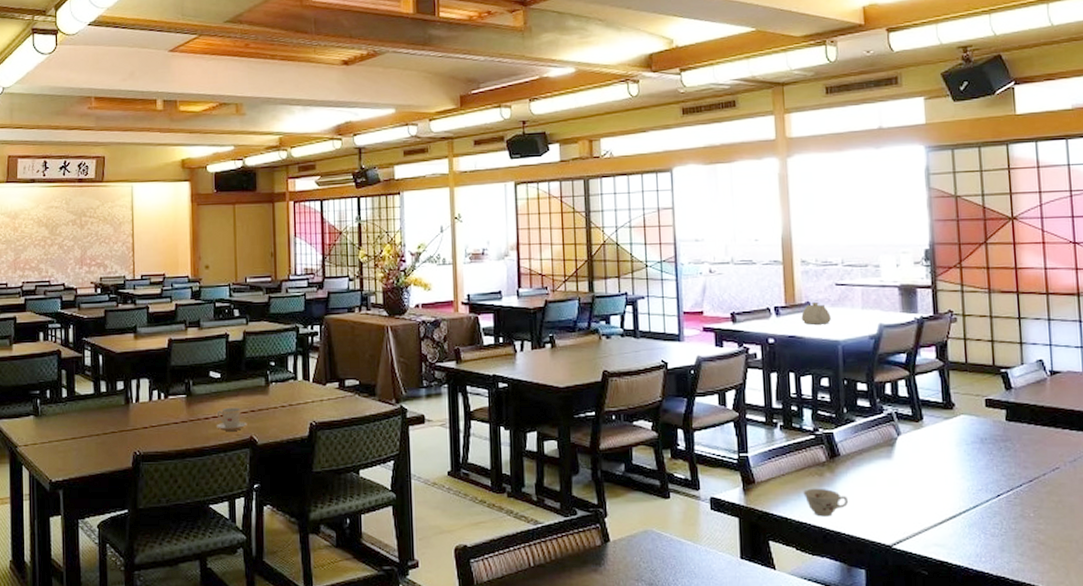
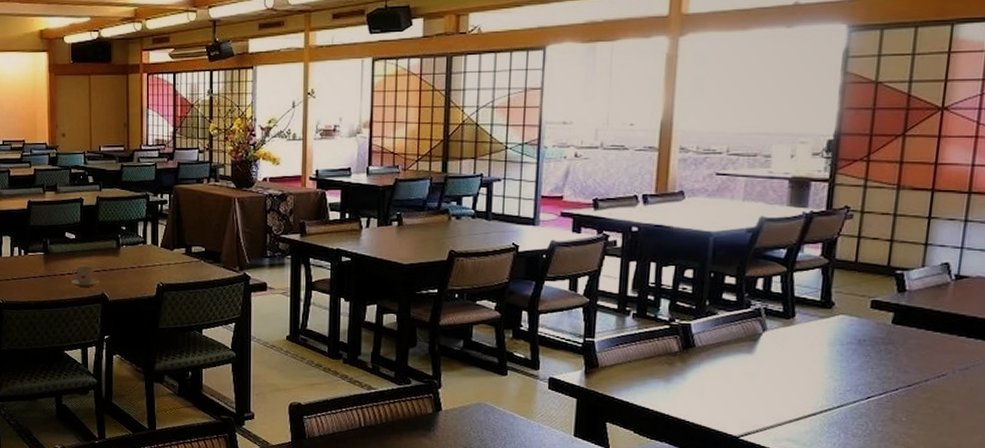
teapot: present [801,303,831,325] -> none [672,192,706,215]
teacup: present [803,488,849,517] -> none [649,376,698,405]

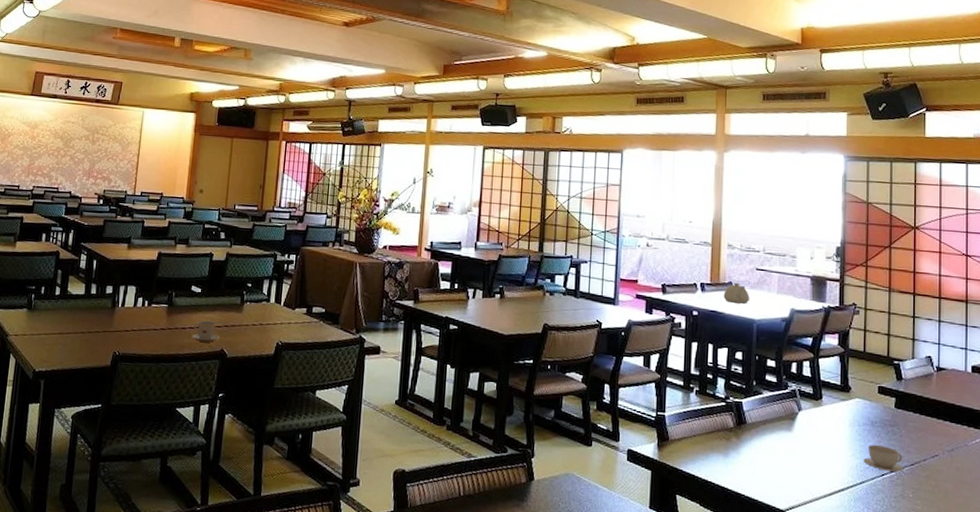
teapot: none [672,192,706,215] -> present [723,283,749,304]
teacup: none [844,365,899,394] -> present [863,444,905,472]

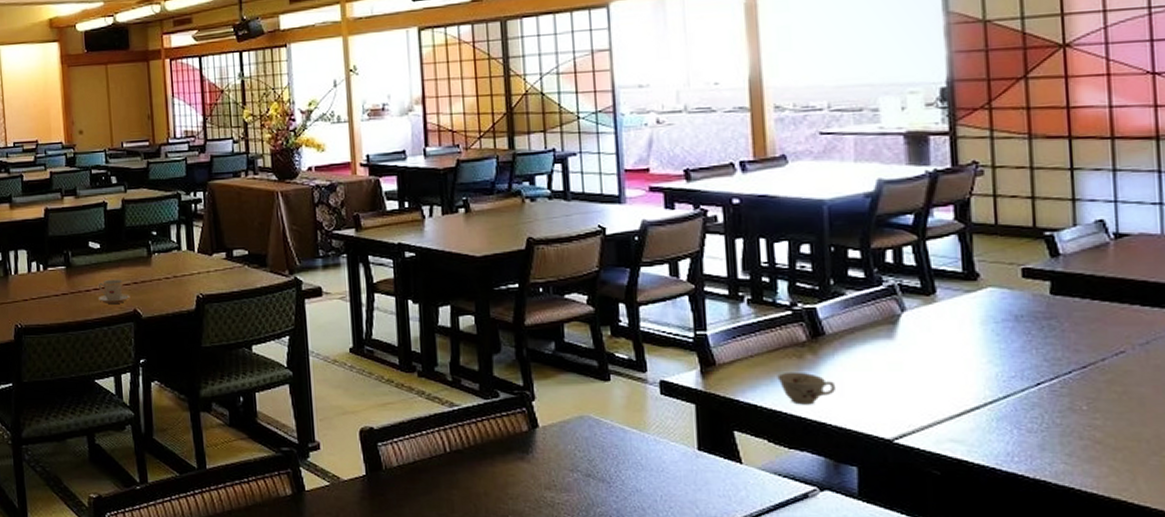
teacup: none [711,450,751,478] -> present [777,372,837,405]
teapot: present [723,283,749,304] -> none [774,155,814,182]
teacup: present [863,444,905,472] -> none [1006,345,1073,378]

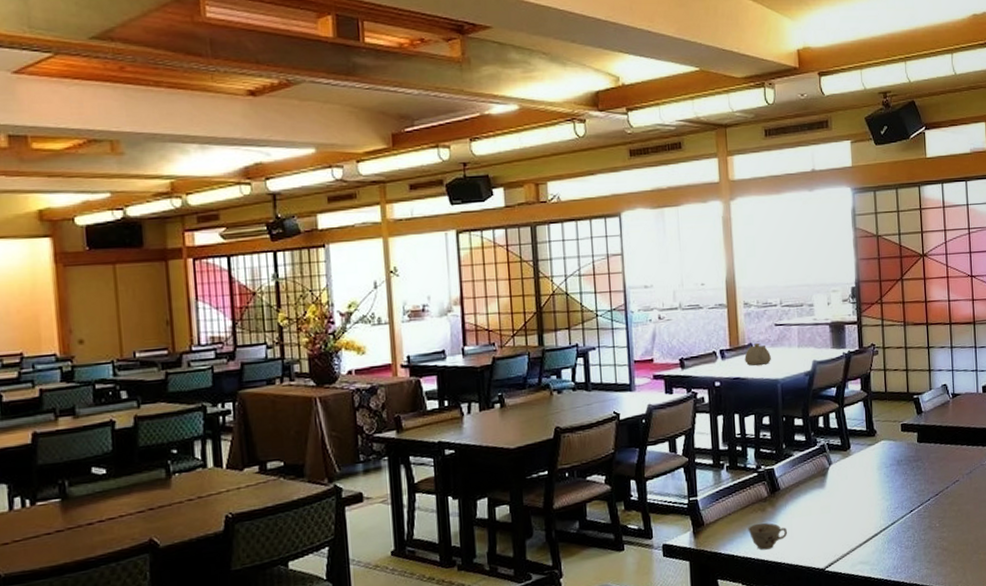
teacup: present [97,279,130,304] -> none [102,506,145,536]
teapot: none [774,155,814,182] -> present [744,343,771,366]

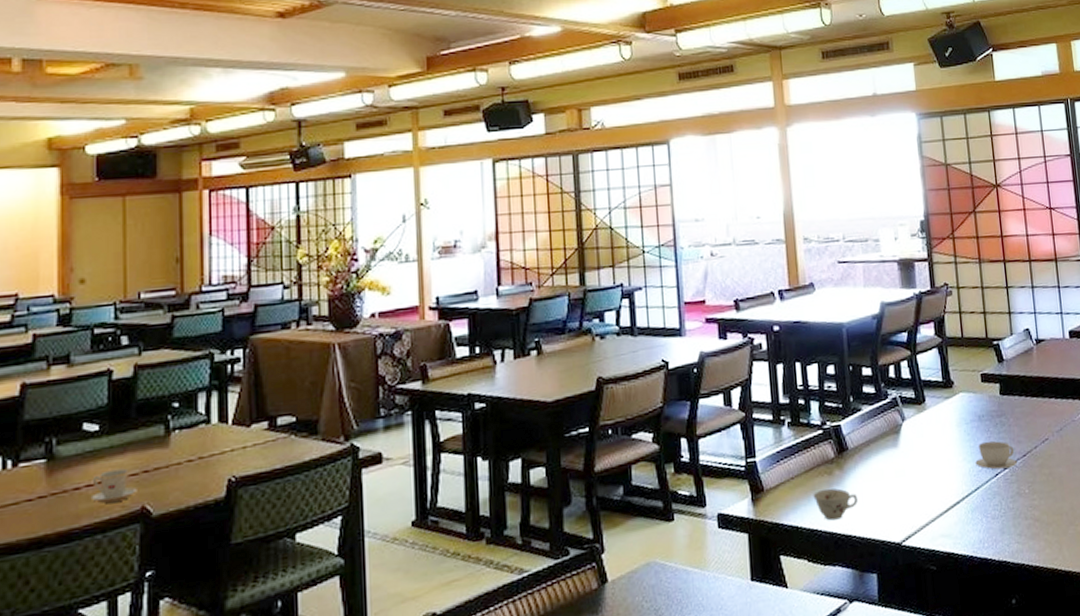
teacup: none [102,506,145,536] -> present [90,468,137,503]
teapot: present [744,343,771,366] -> none [805,283,835,308]
teacup: none [893,482,931,507] -> present [975,441,1018,470]

